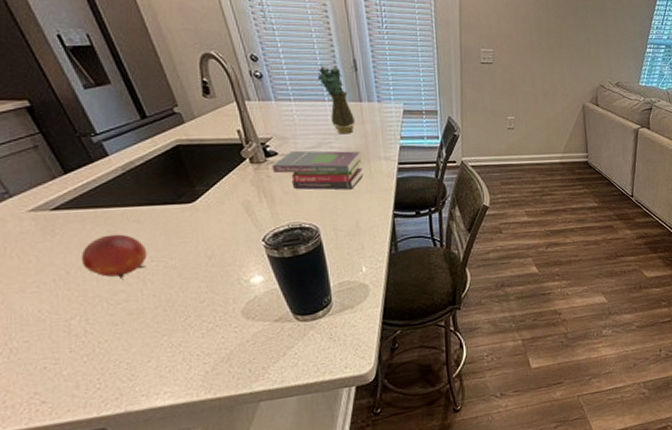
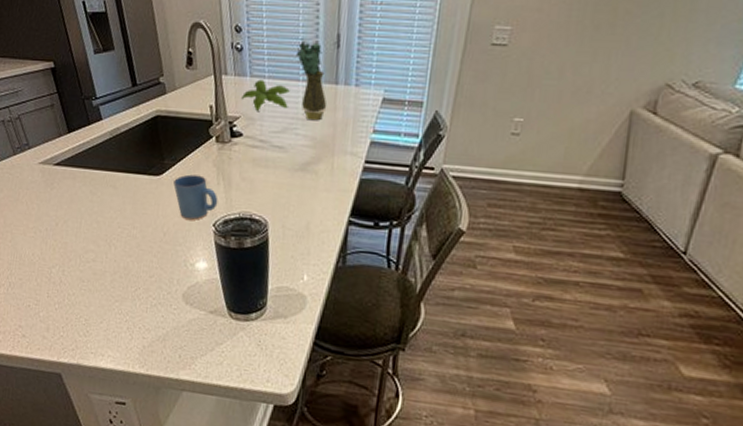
fruit: present [80,234,148,279] -> none [67,195,117,239]
mug: none [210,196,264,240] -> present [173,174,218,220]
plant: none [269,102,319,131] -> present [240,79,290,111]
books: present [272,150,364,190] -> none [234,133,326,185]

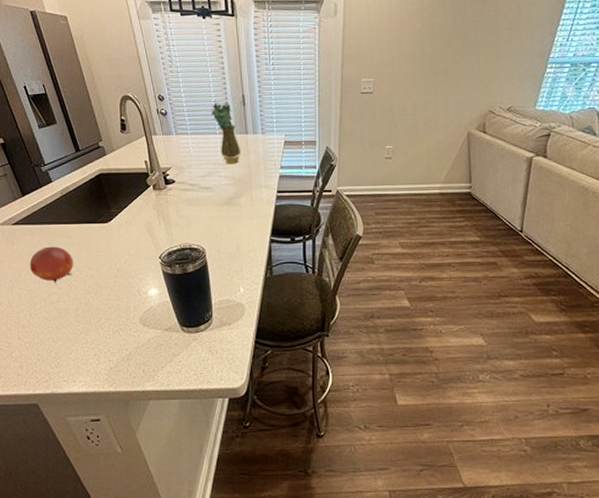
fruit: none [67,195,117,239] -> present [29,246,74,283]
mug: present [173,174,218,220] -> none [121,218,161,256]
plant: present [240,79,290,111] -> none [170,136,210,161]

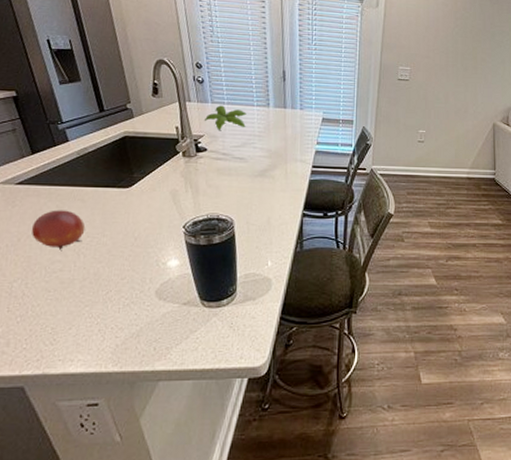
plant: none [170,136,210,161] -> present [204,105,247,130]
vase: present [211,101,241,164] -> none [250,74,279,137]

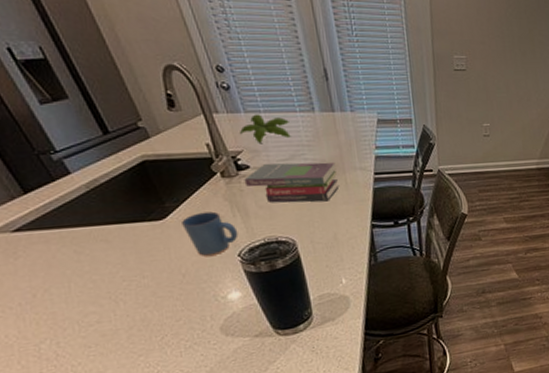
fruit: present [31,210,86,250] -> none [47,254,119,300]
mug: none [143,185,187,224] -> present [182,211,239,256]
books: none [200,148,280,187] -> present [244,162,340,203]

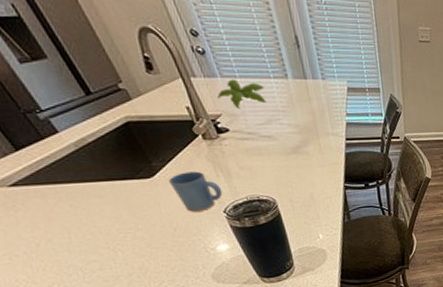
books: present [244,162,340,203] -> none [224,127,314,165]

